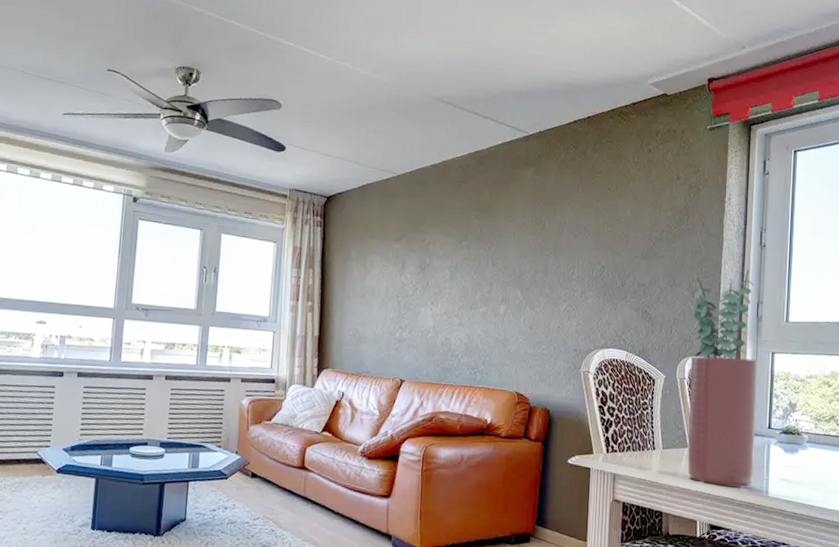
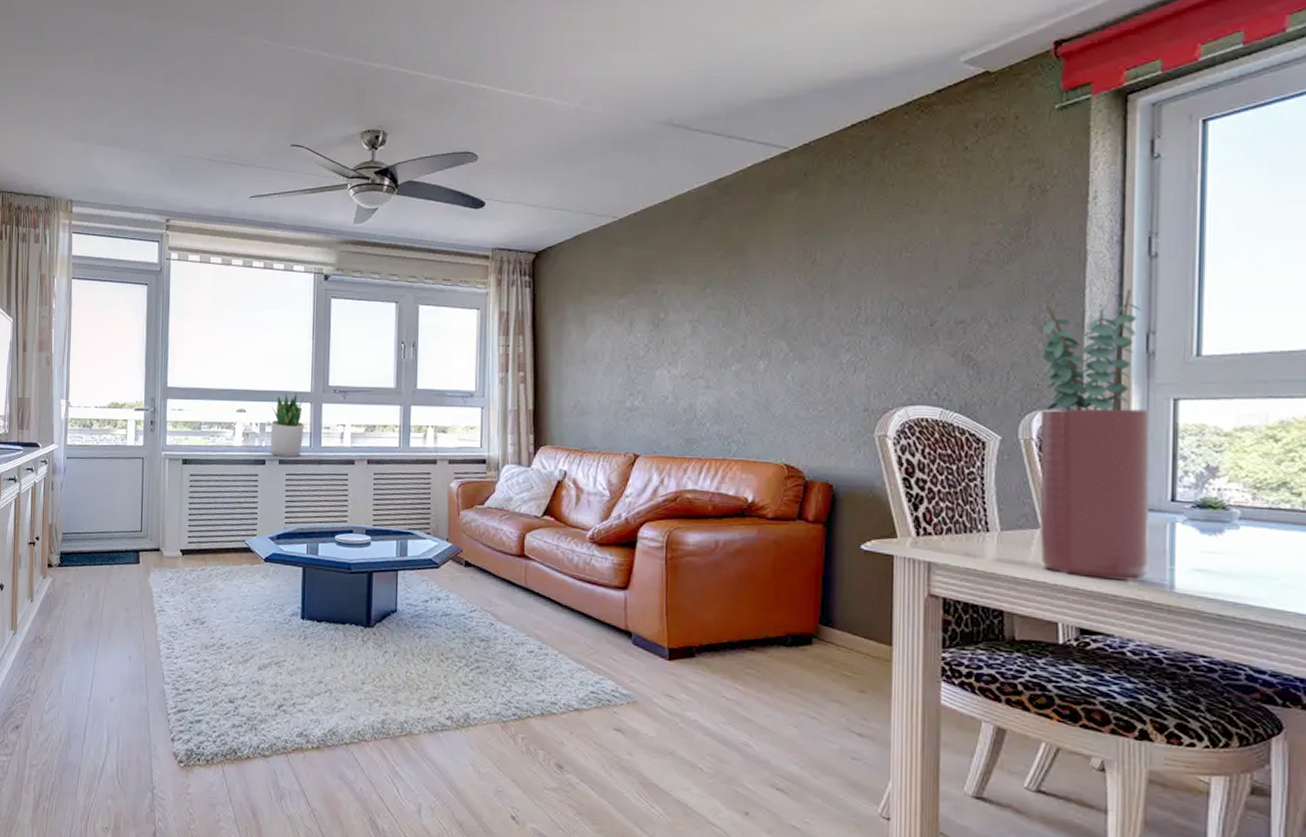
planter: none [69,307,108,371] -> present [271,392,306,458]

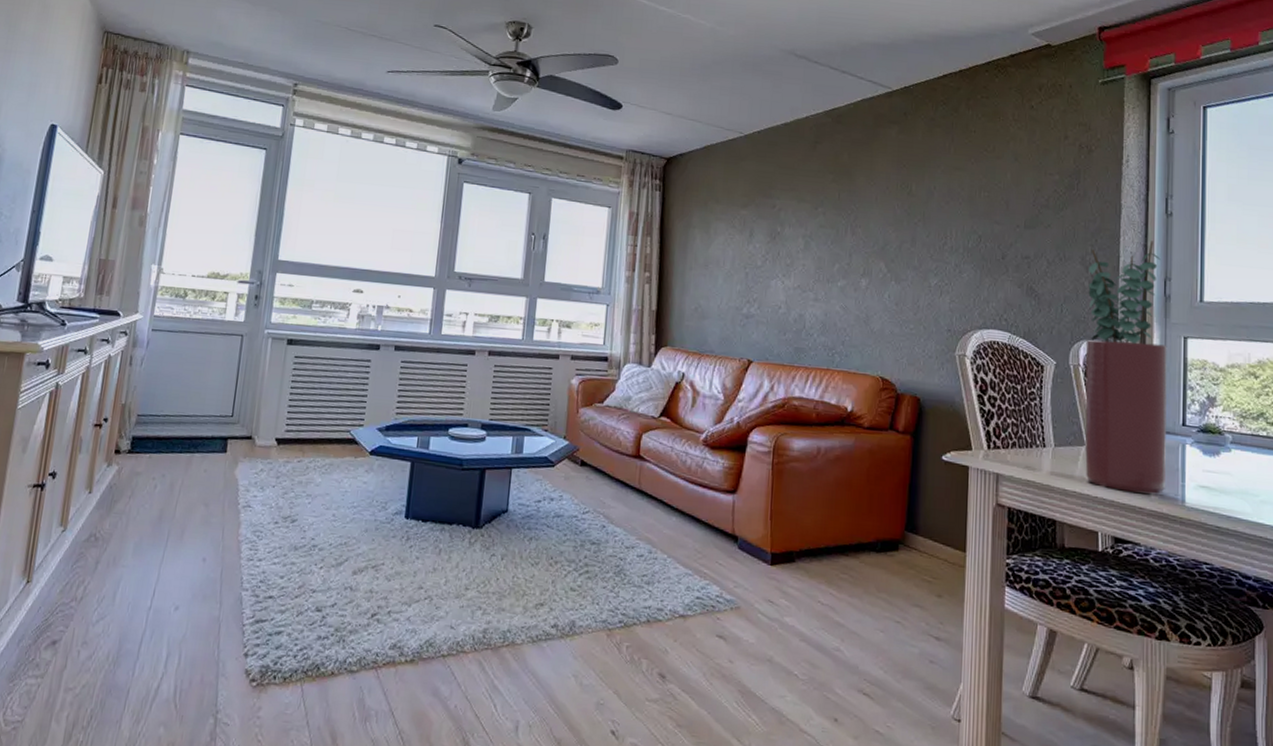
planter: present [271,392,306,458] -> none [386,276,429,344]

